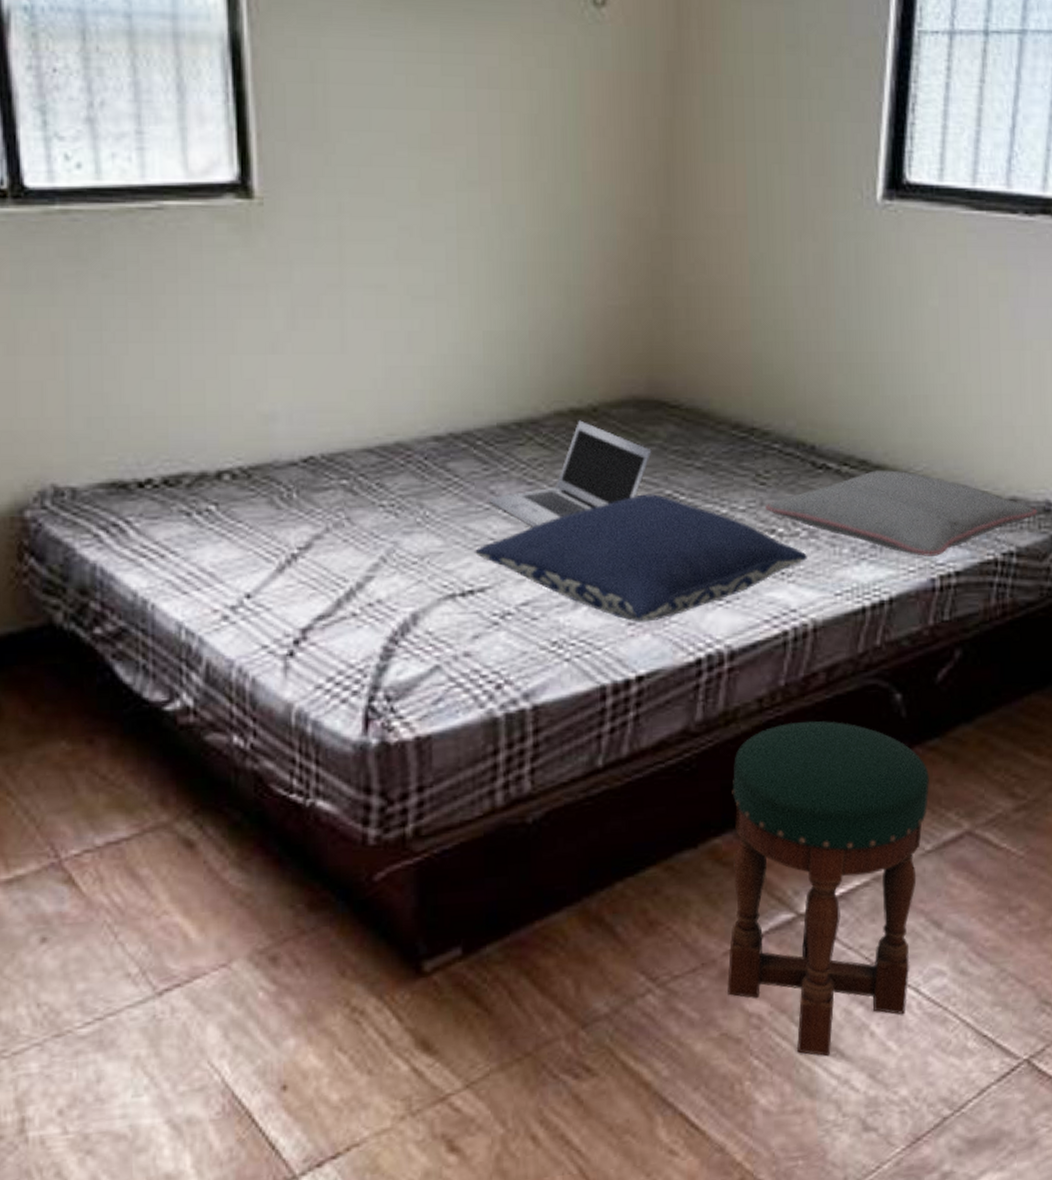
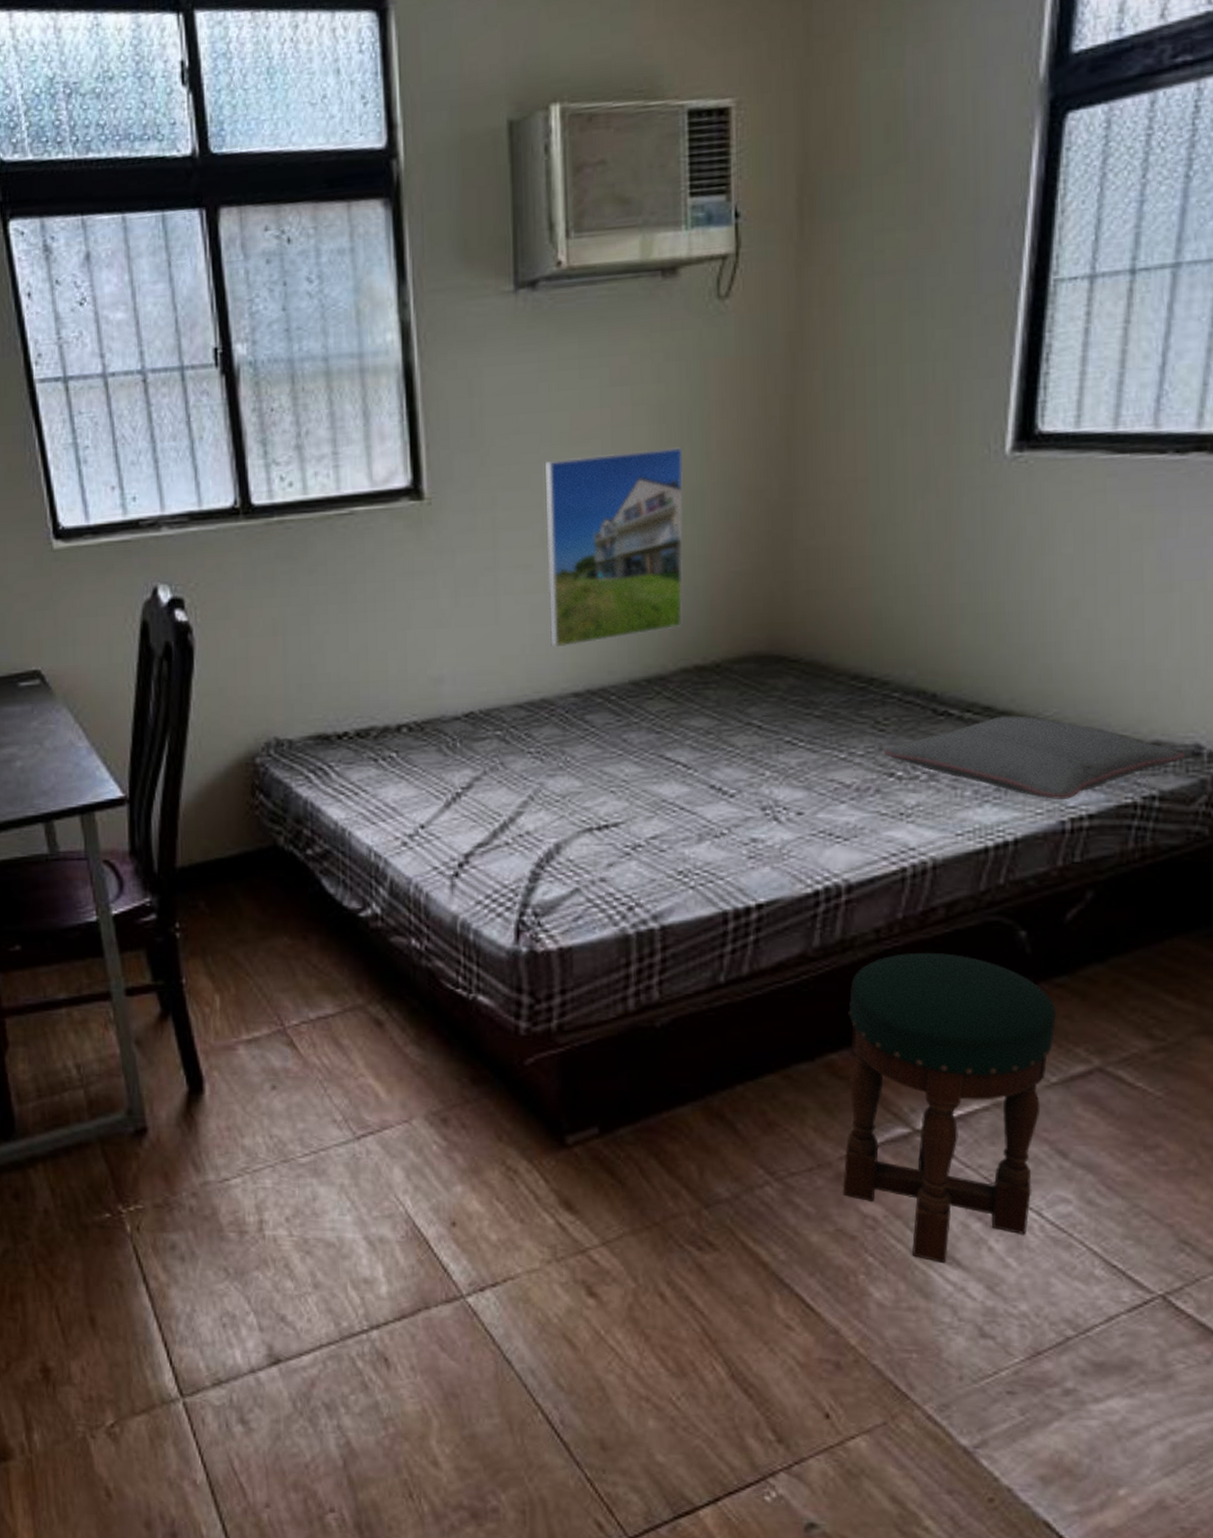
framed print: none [402,163,558,383] -> present [545,447,684,648]
pillow: present [475,494,808,622] -> none [609,741,928,856]
laptop: present [489,420,652,527] -> none [622,675,772,771]

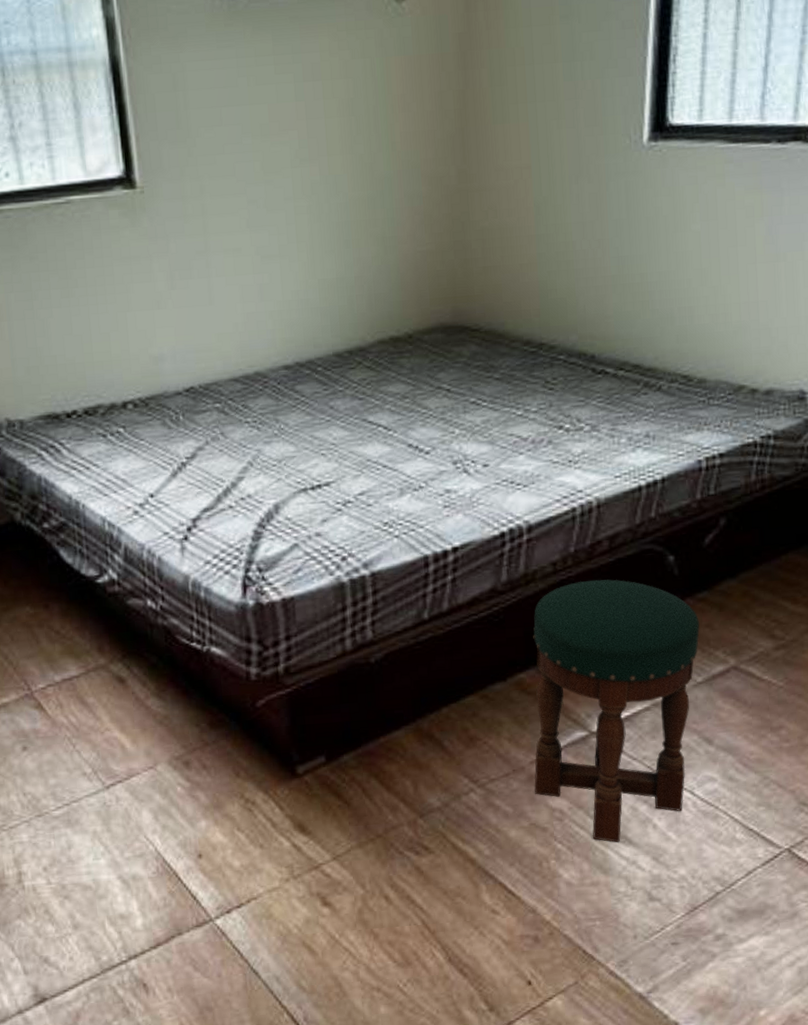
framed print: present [545,447,684,648] -> none [248,138,378,325]
pillow: present [884,716,1186,799] -> none [554,371,793,442]

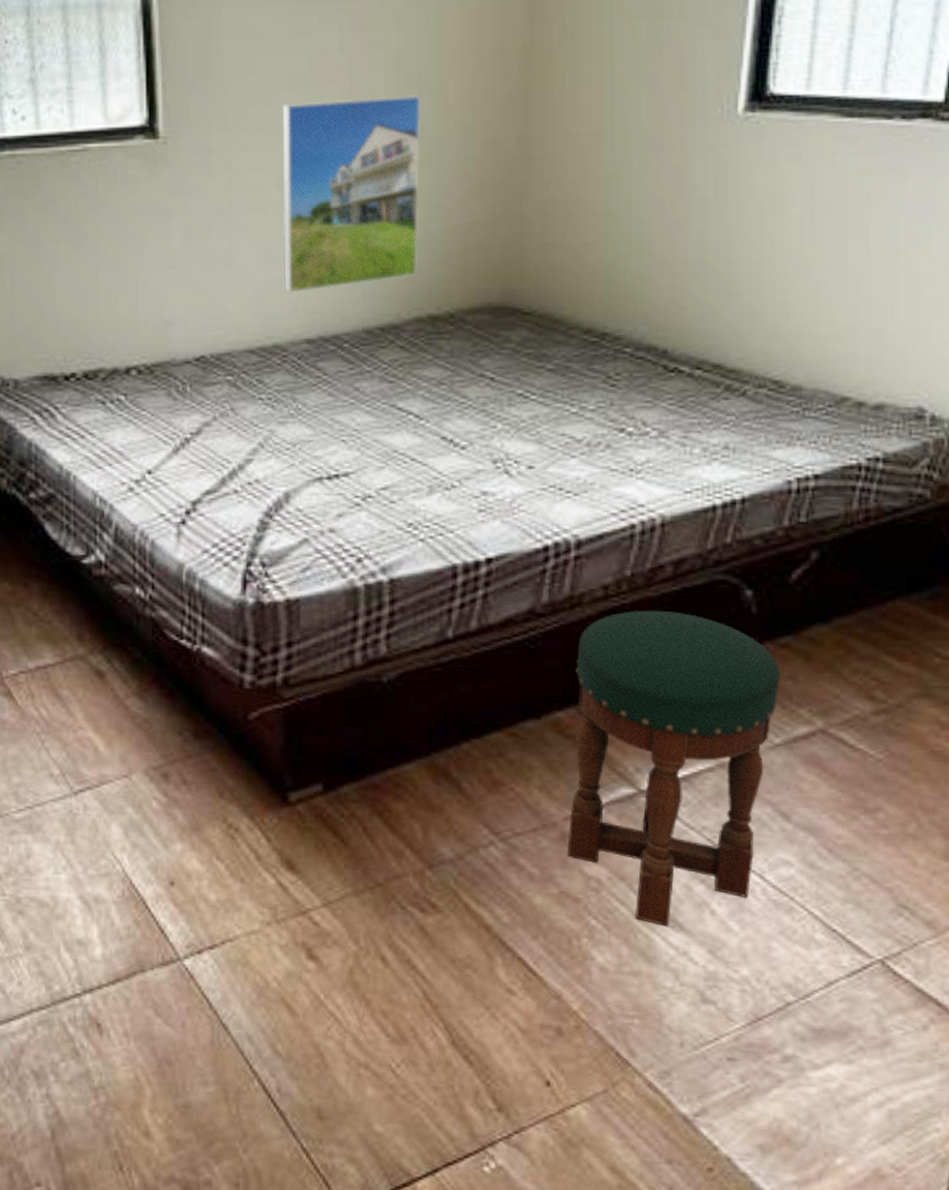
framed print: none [248,138,378,325] -> present [282,95,421,293]

